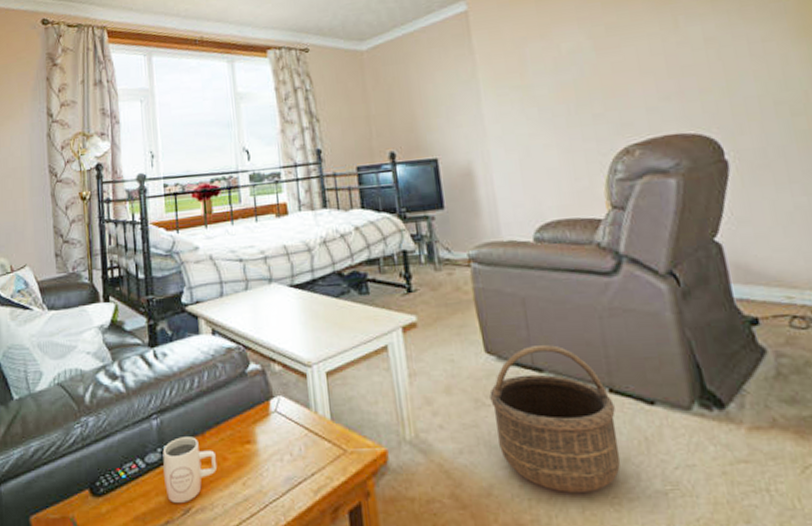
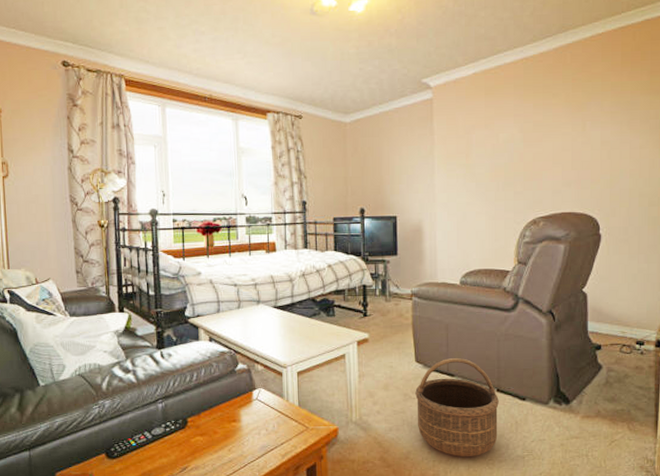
mug: present [162,437,218,503] -> none [166,416,209,463]

